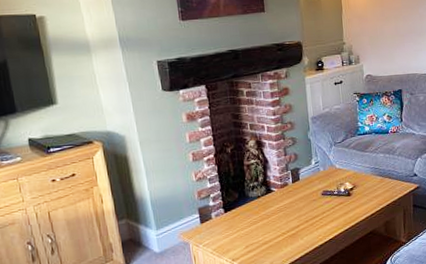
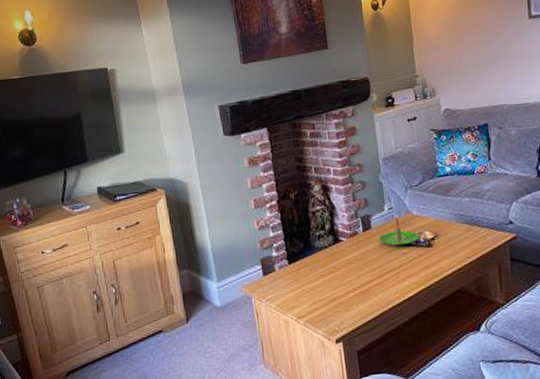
candle: none [305,169,340,195] -> present [378,216,419,246]

